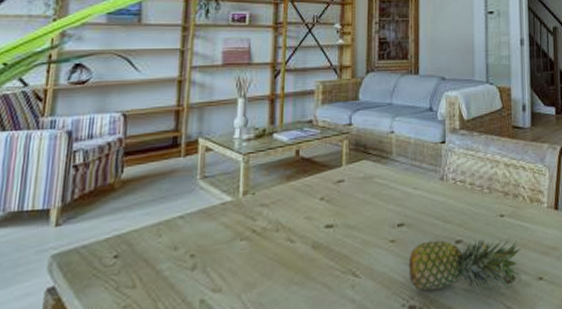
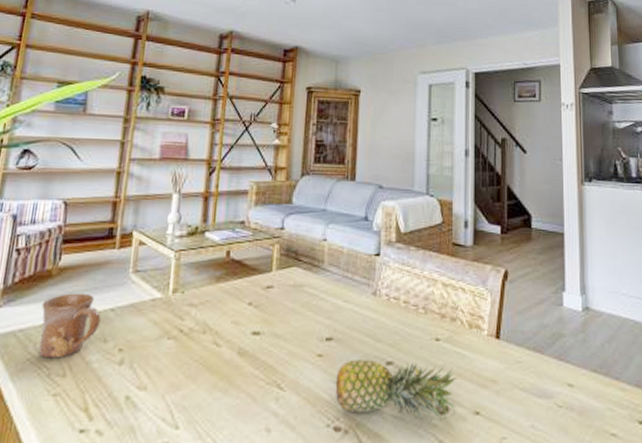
mug: none [104,203,169,272] -> present [38,293,101,359]

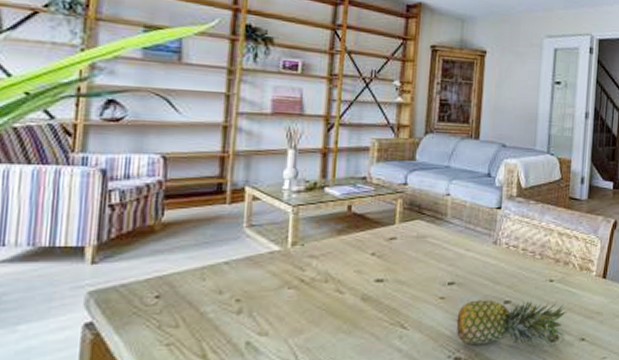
mug: present [38,293,101,359] -> none [145,248,214,311]

